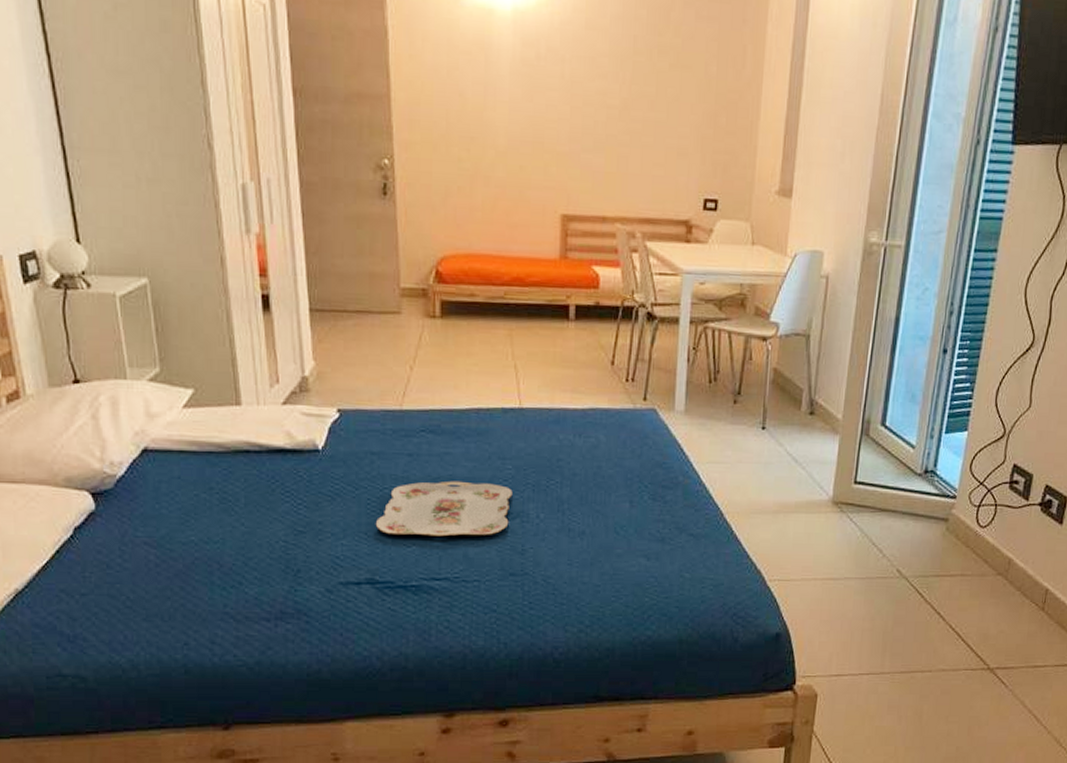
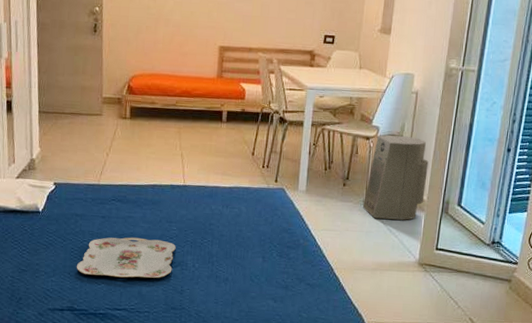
air purifier: none [759,334,844,447] -> present [362,135,429,220]

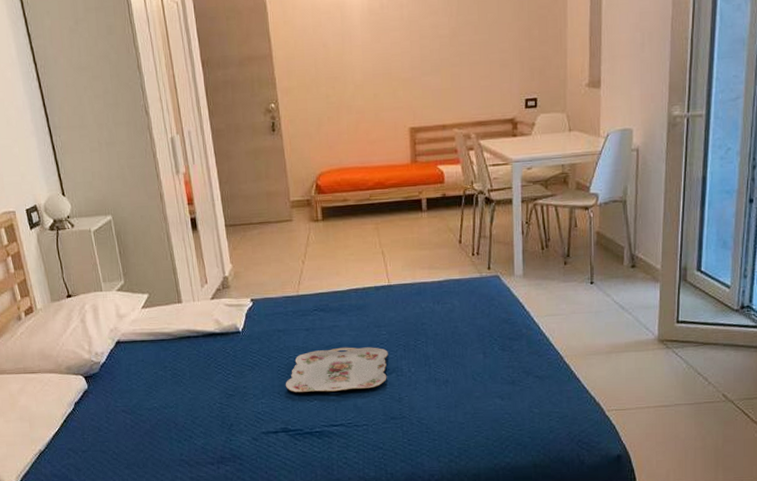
air purifier: present [362,135,429,220] -> none [588,200,659,296]

